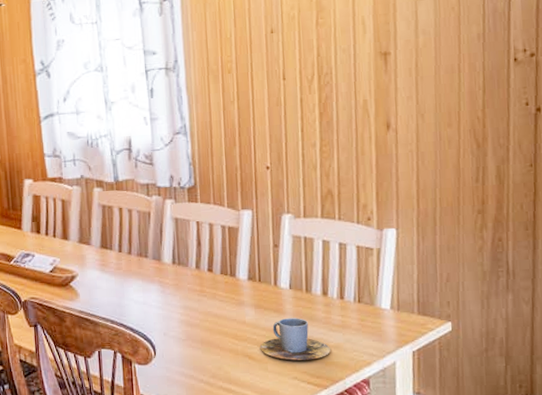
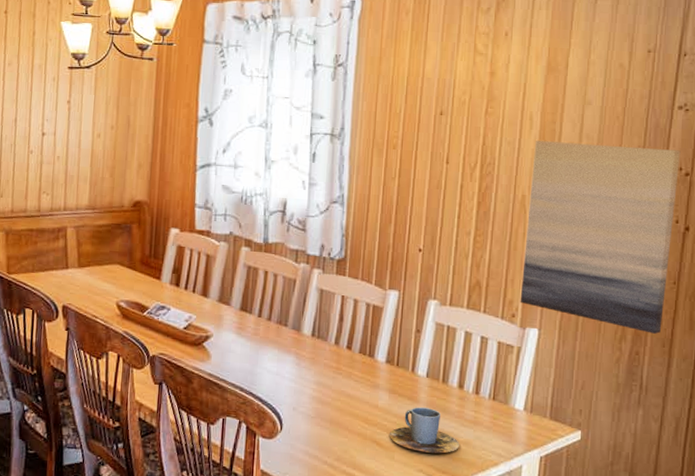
wall art: none [370,32,523,219] -> present [520,141,681,334]

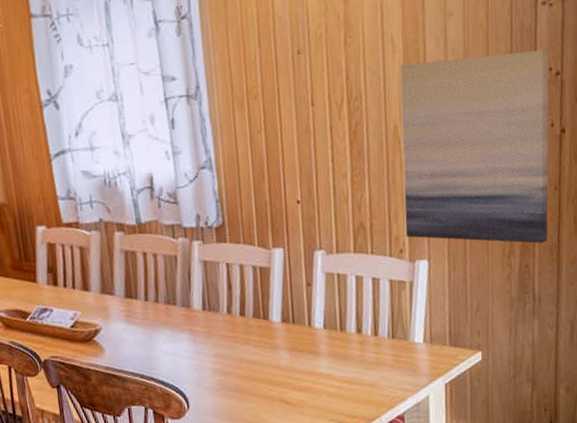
cup: present [389,407,459,454] -> none [295,358,366,402]

